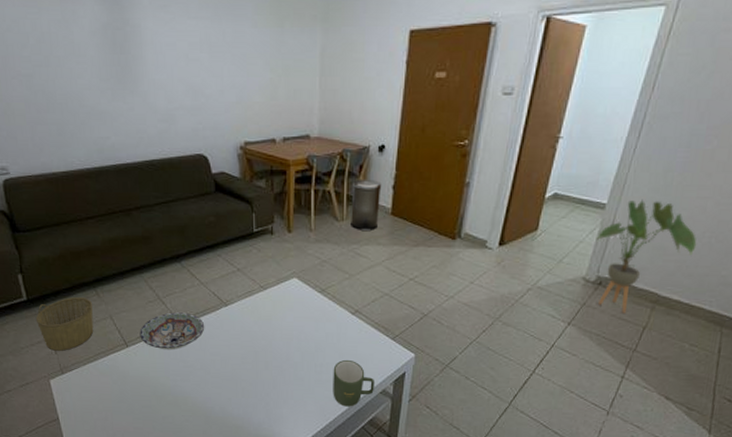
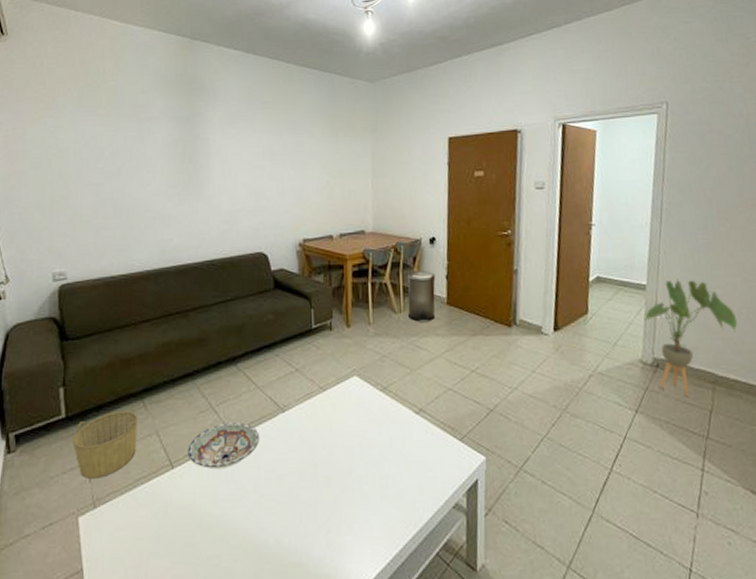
mug: present [333,359,375,407] -> none [400,468,447,528]

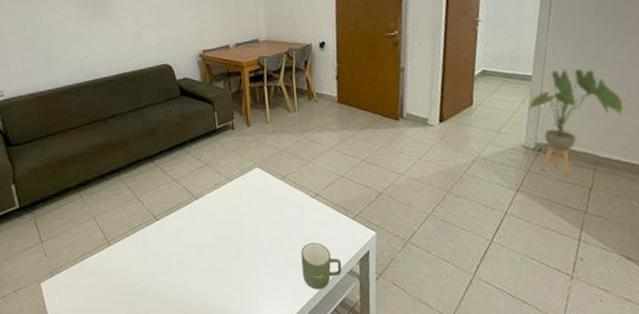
basket: present [72,411,139,479] -> none [27,201,79,254]
bowl: present [188,422,260,470] -> none [120,208,179,246]
mug: none [400,468,447,528] -> present [300,242,342,290]
pedal bin: present [408,271,436,323] -> none [300,73,327,120]

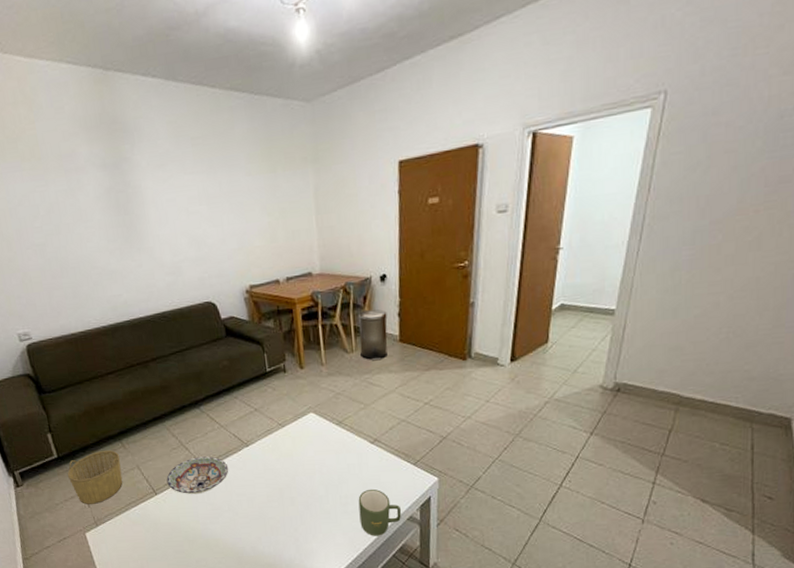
basket: none [27,201,79,254] -> present [67,450,123,504]
bowl: none [120,208,179,246] -> present [166,456,229,495]
pedal bin: none [300,73,327,120] -> present [359,309,388,361]
house plant: present [528,69,624,177] -> none [609,301,714,418]

